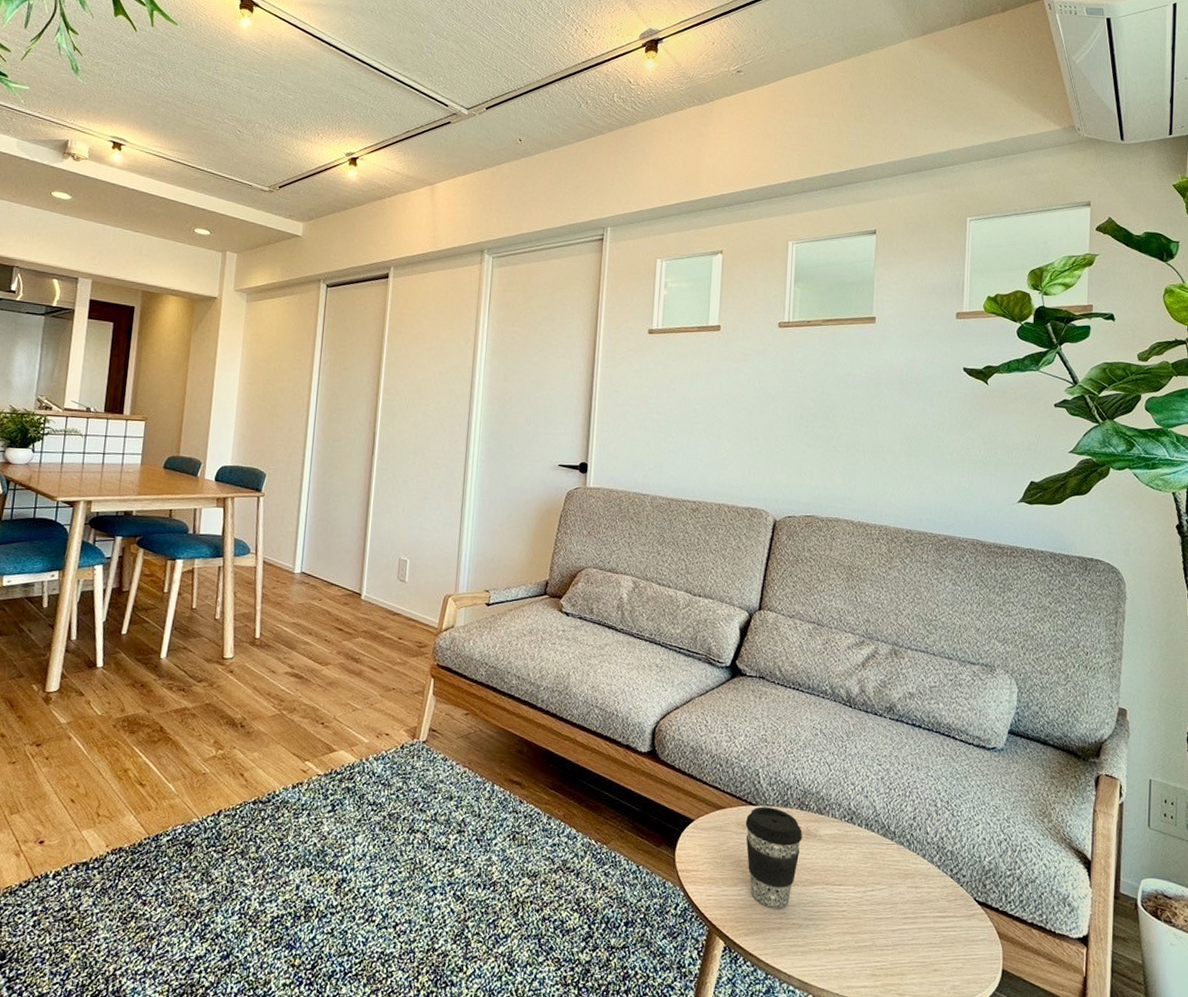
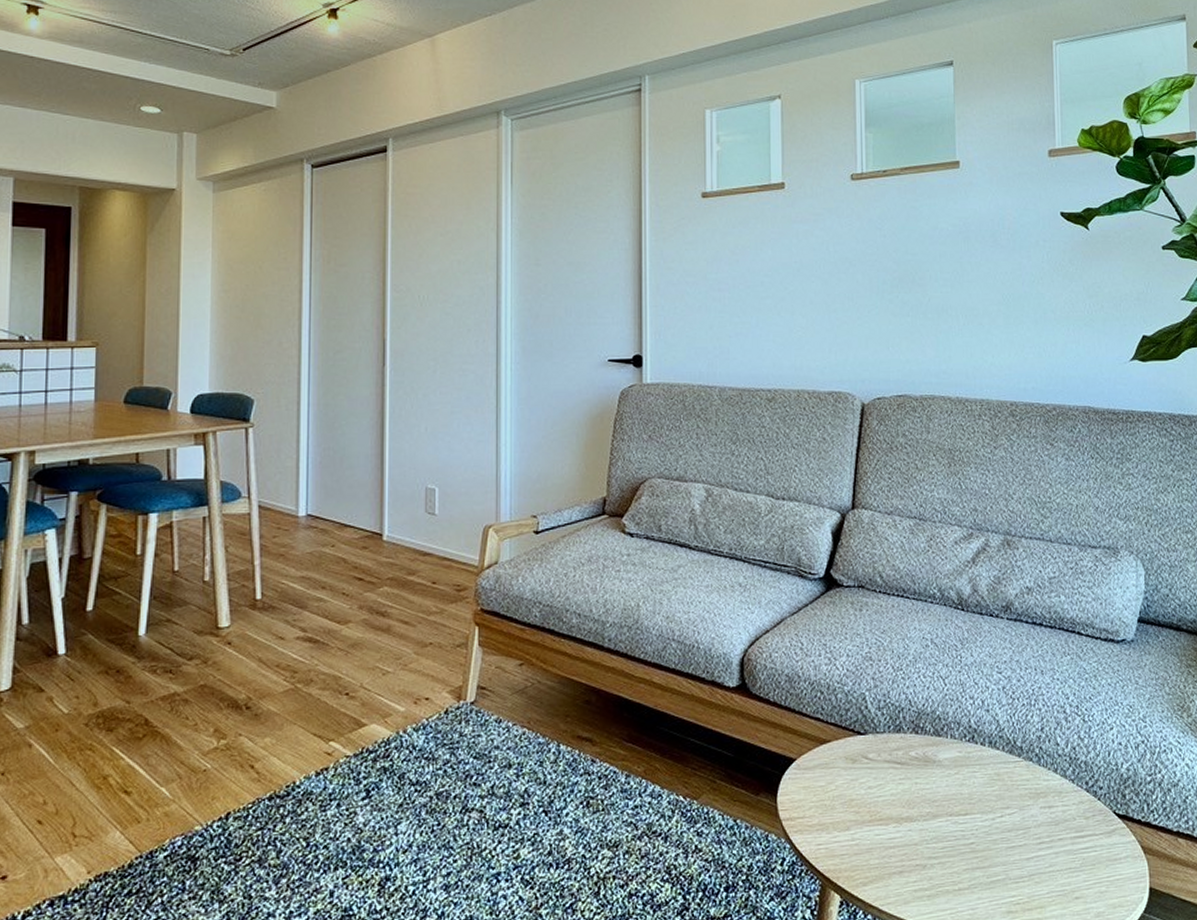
coffee cup: present [745,806,802,908] -> none [854,734,919,850]

